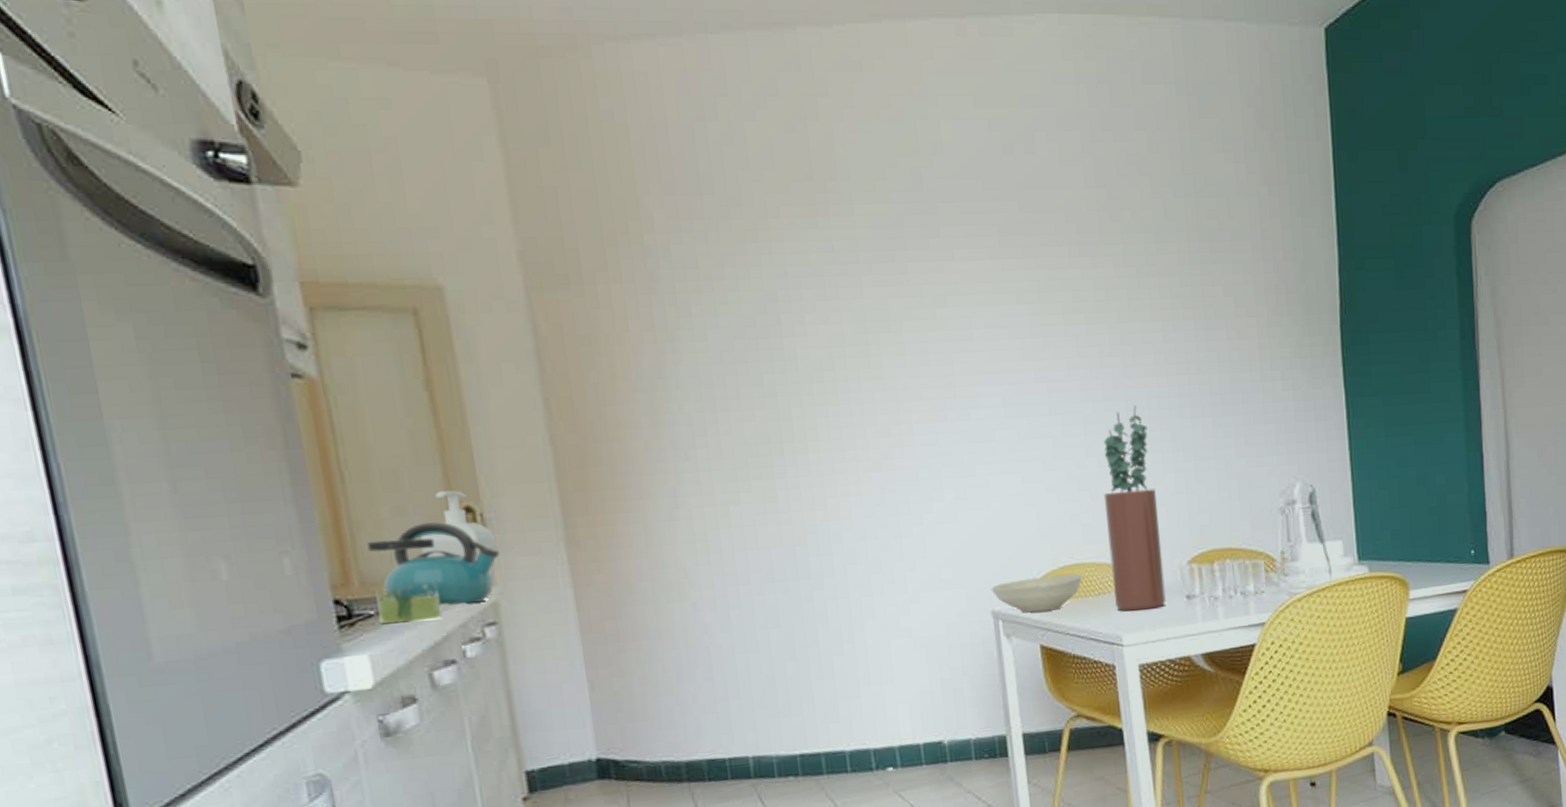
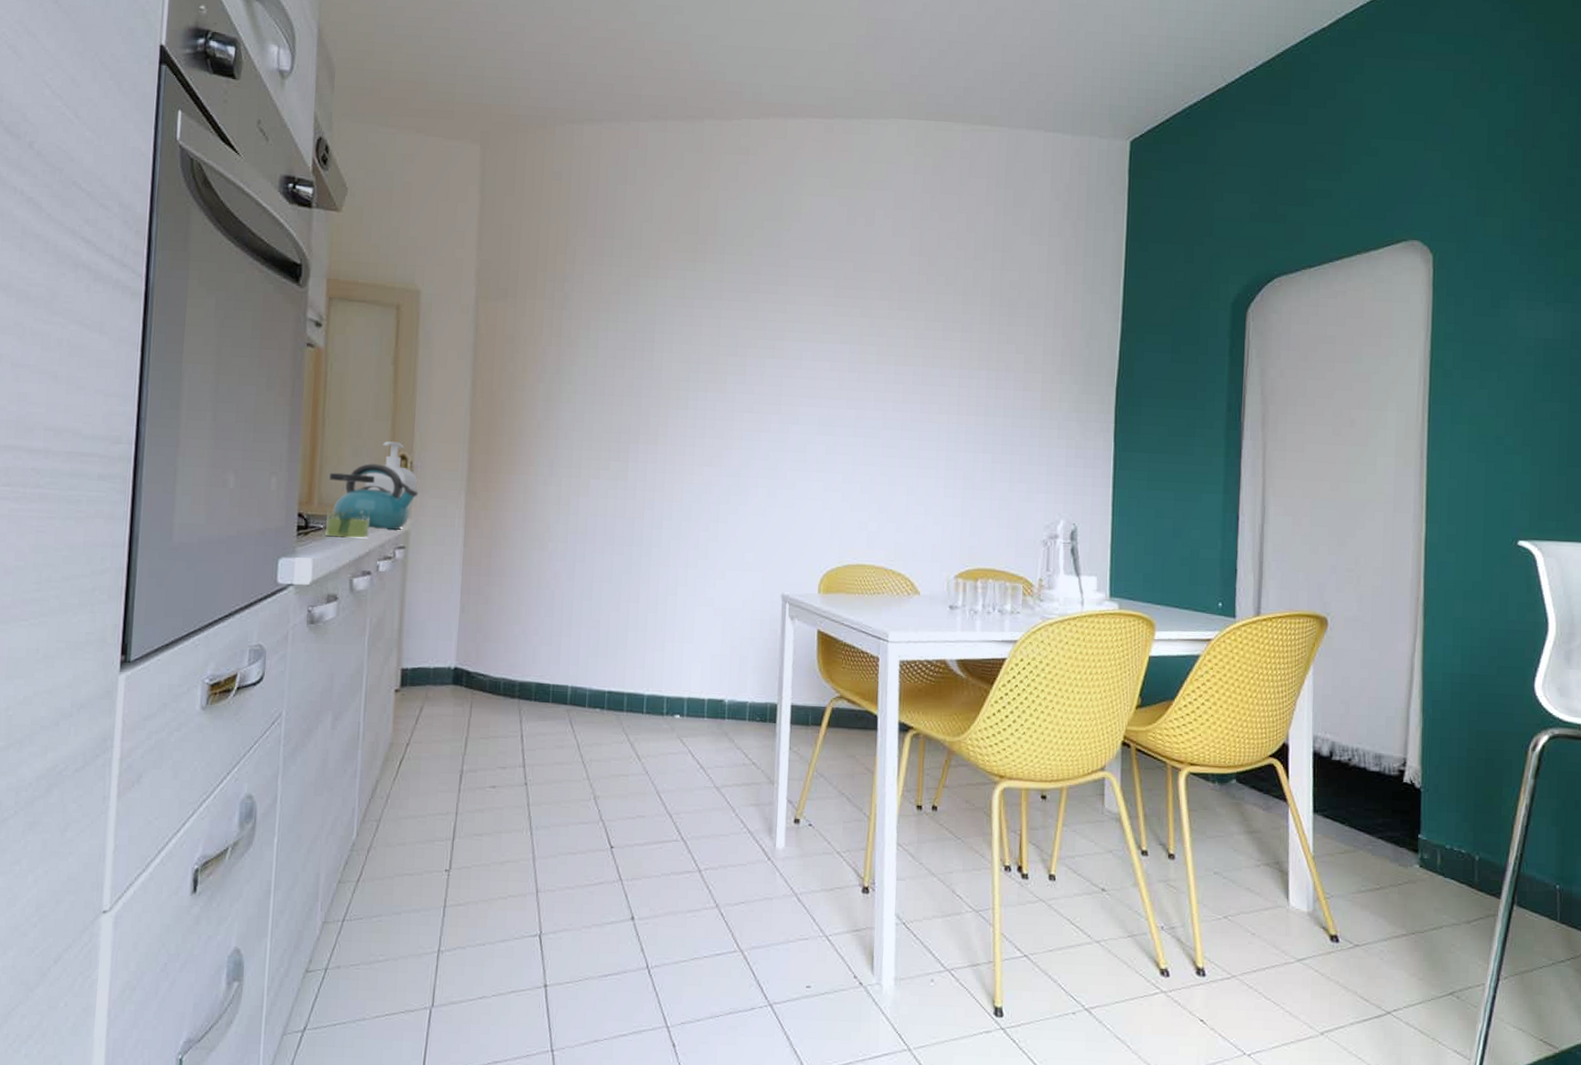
bowl: present [990,573,1084,613] -> none [784,571,863,602]
vase: present [1103,405,1166,612] -> none [887,437,935,613]

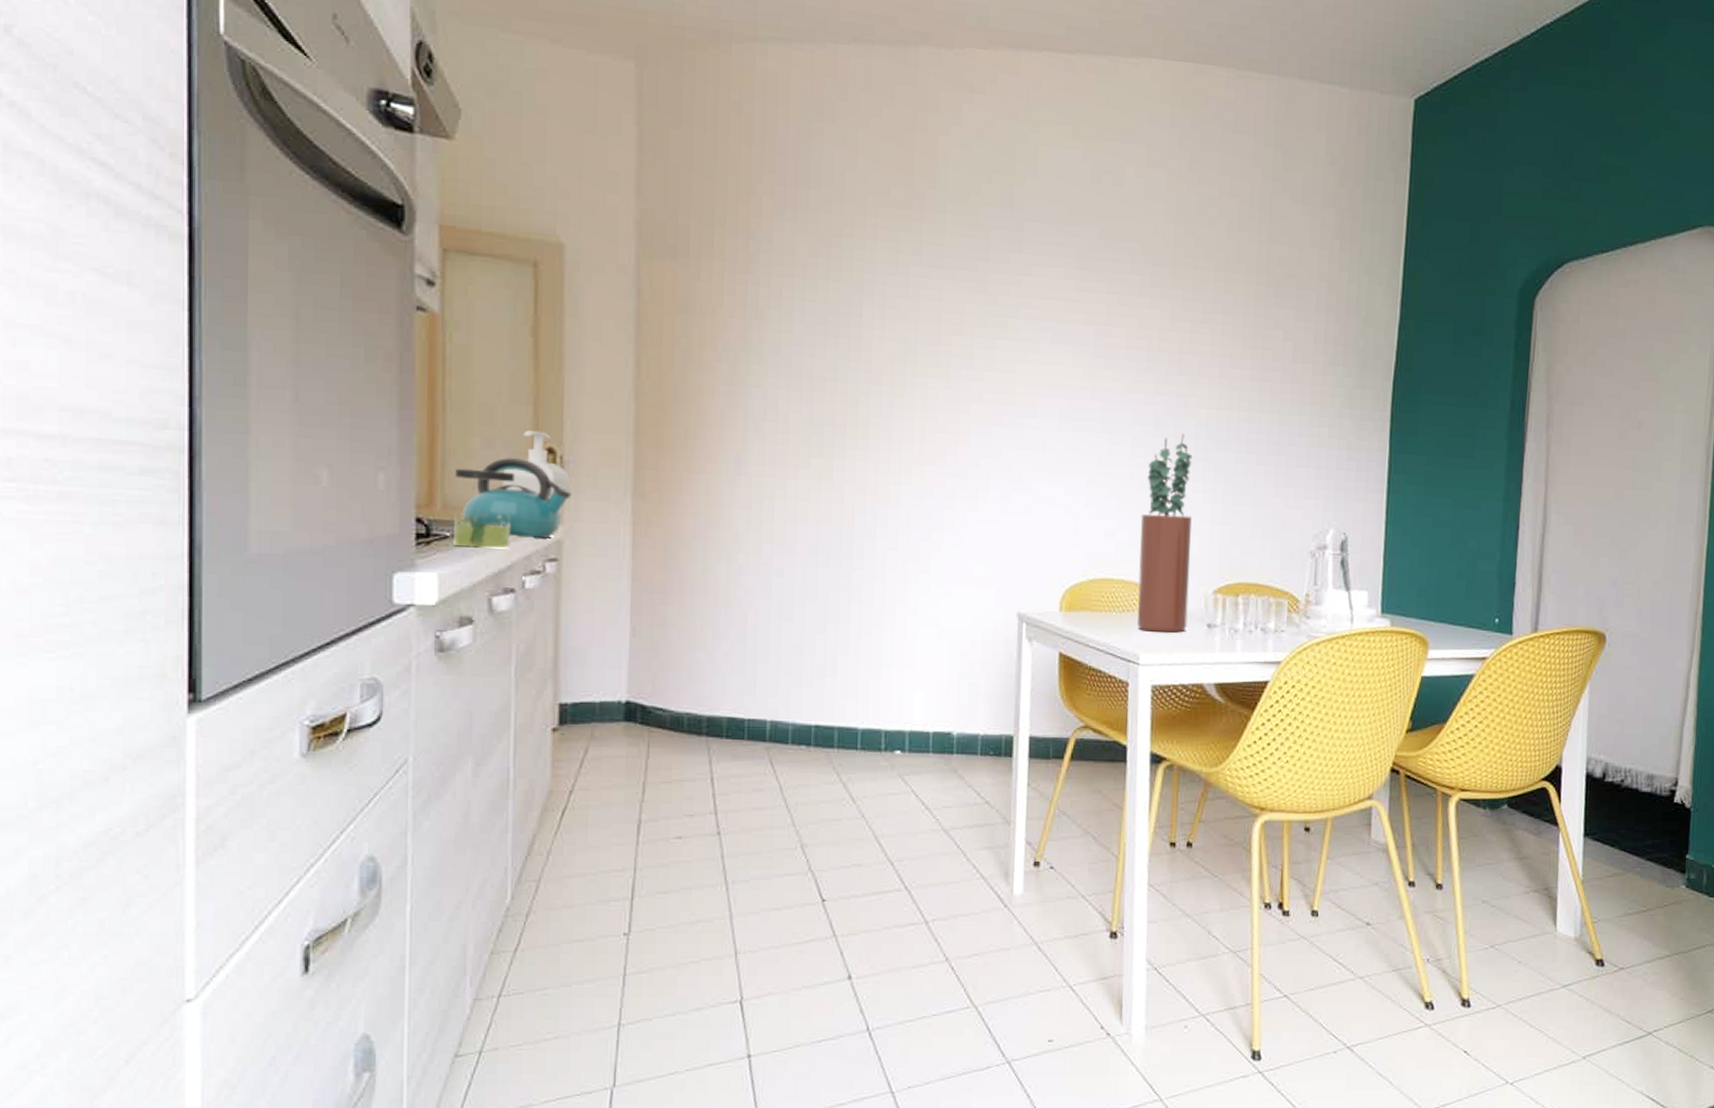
vase: none [887,437,935,613] -> present [1137,434,1192,633]

